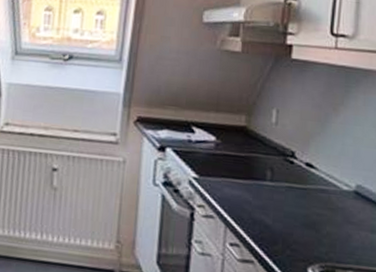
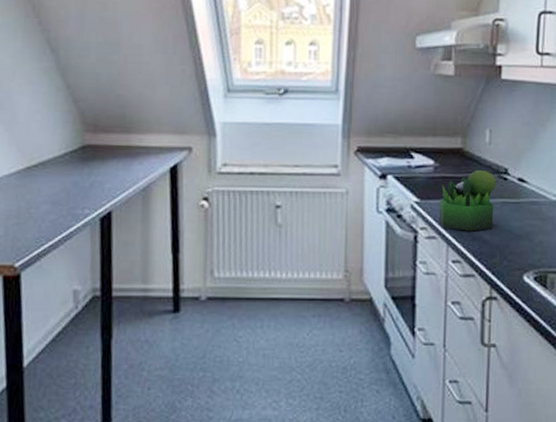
plant: none [217,151,283,215] -> present [438,170,497,231]

